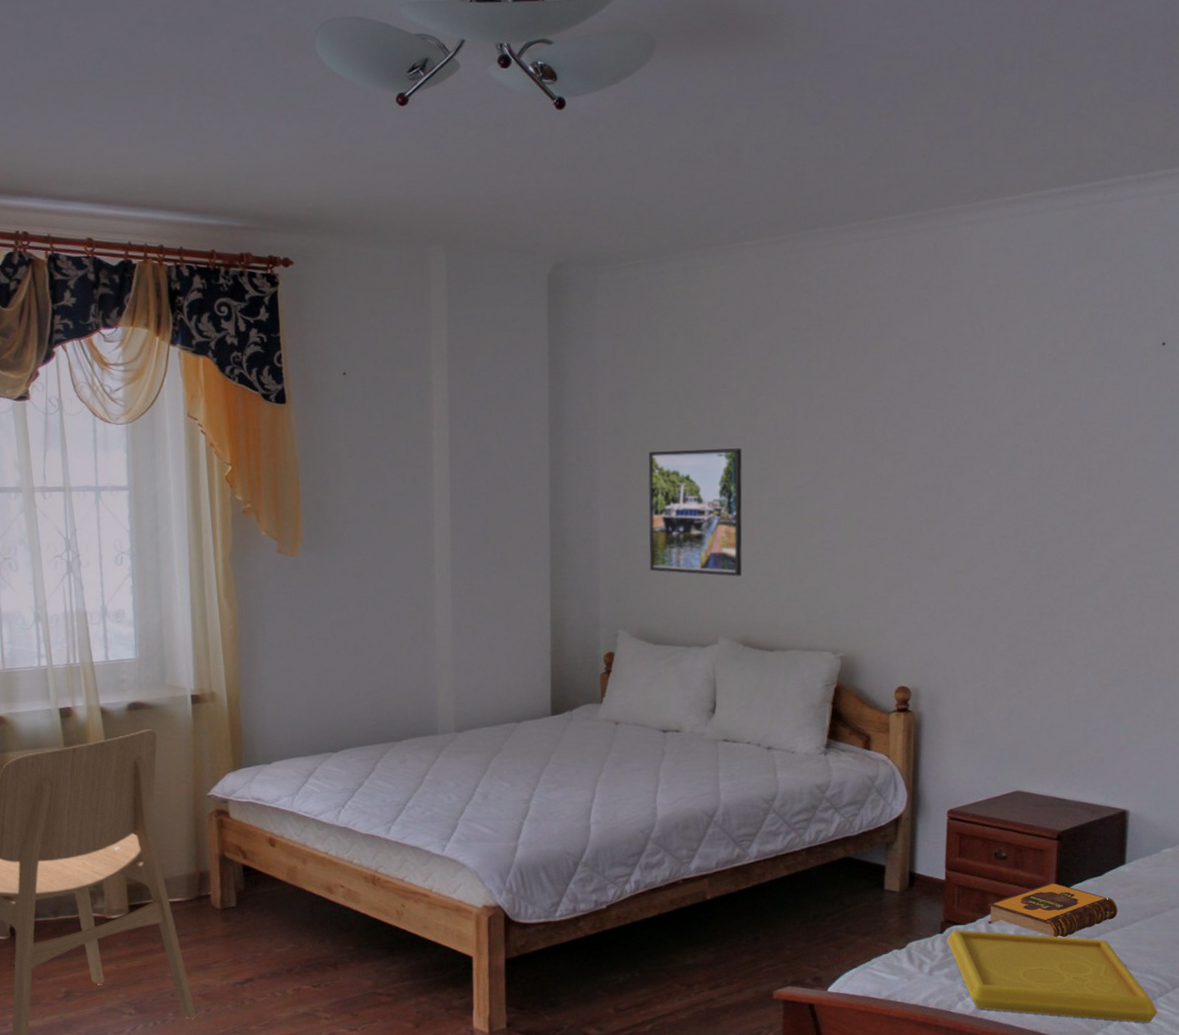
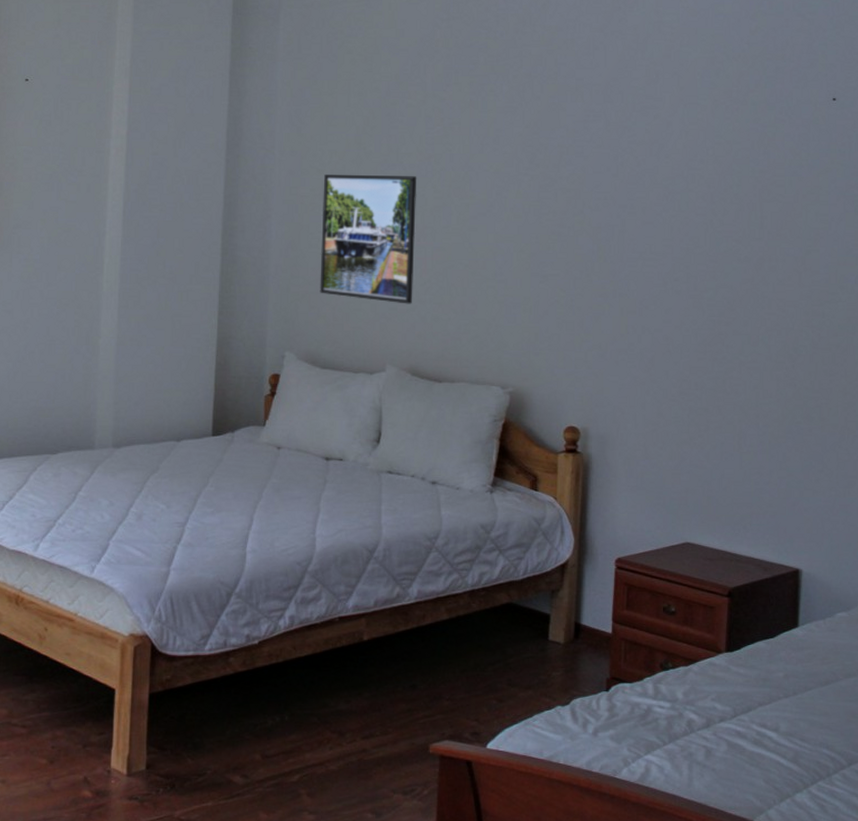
serving tray: present [947,929,1157,1023] -> none [613,688,832,802]
hardback book: present [988,882,1118,937] -> none [655,641,790,702]

